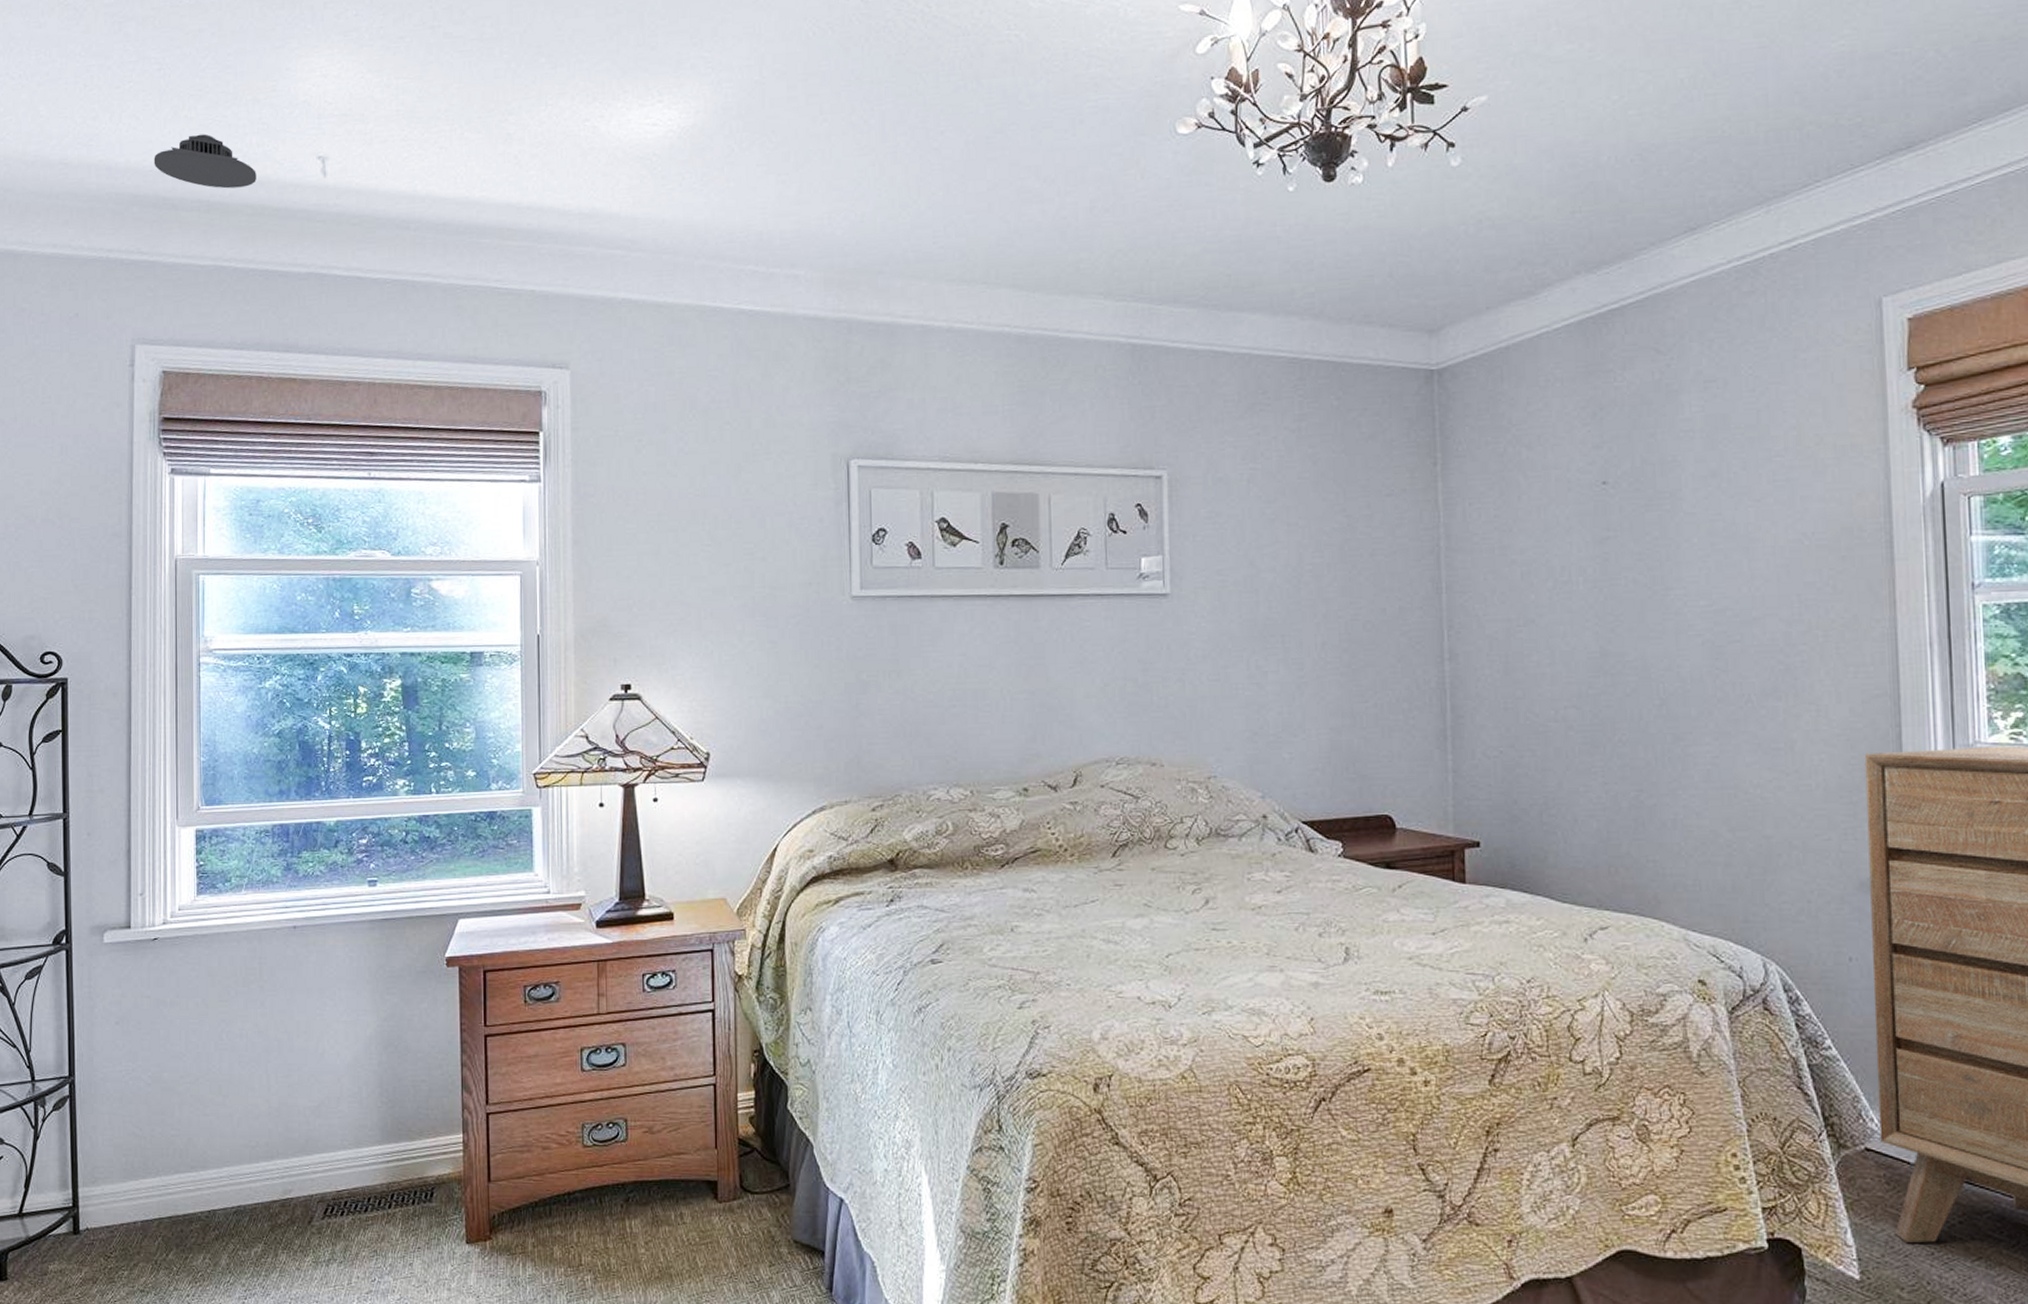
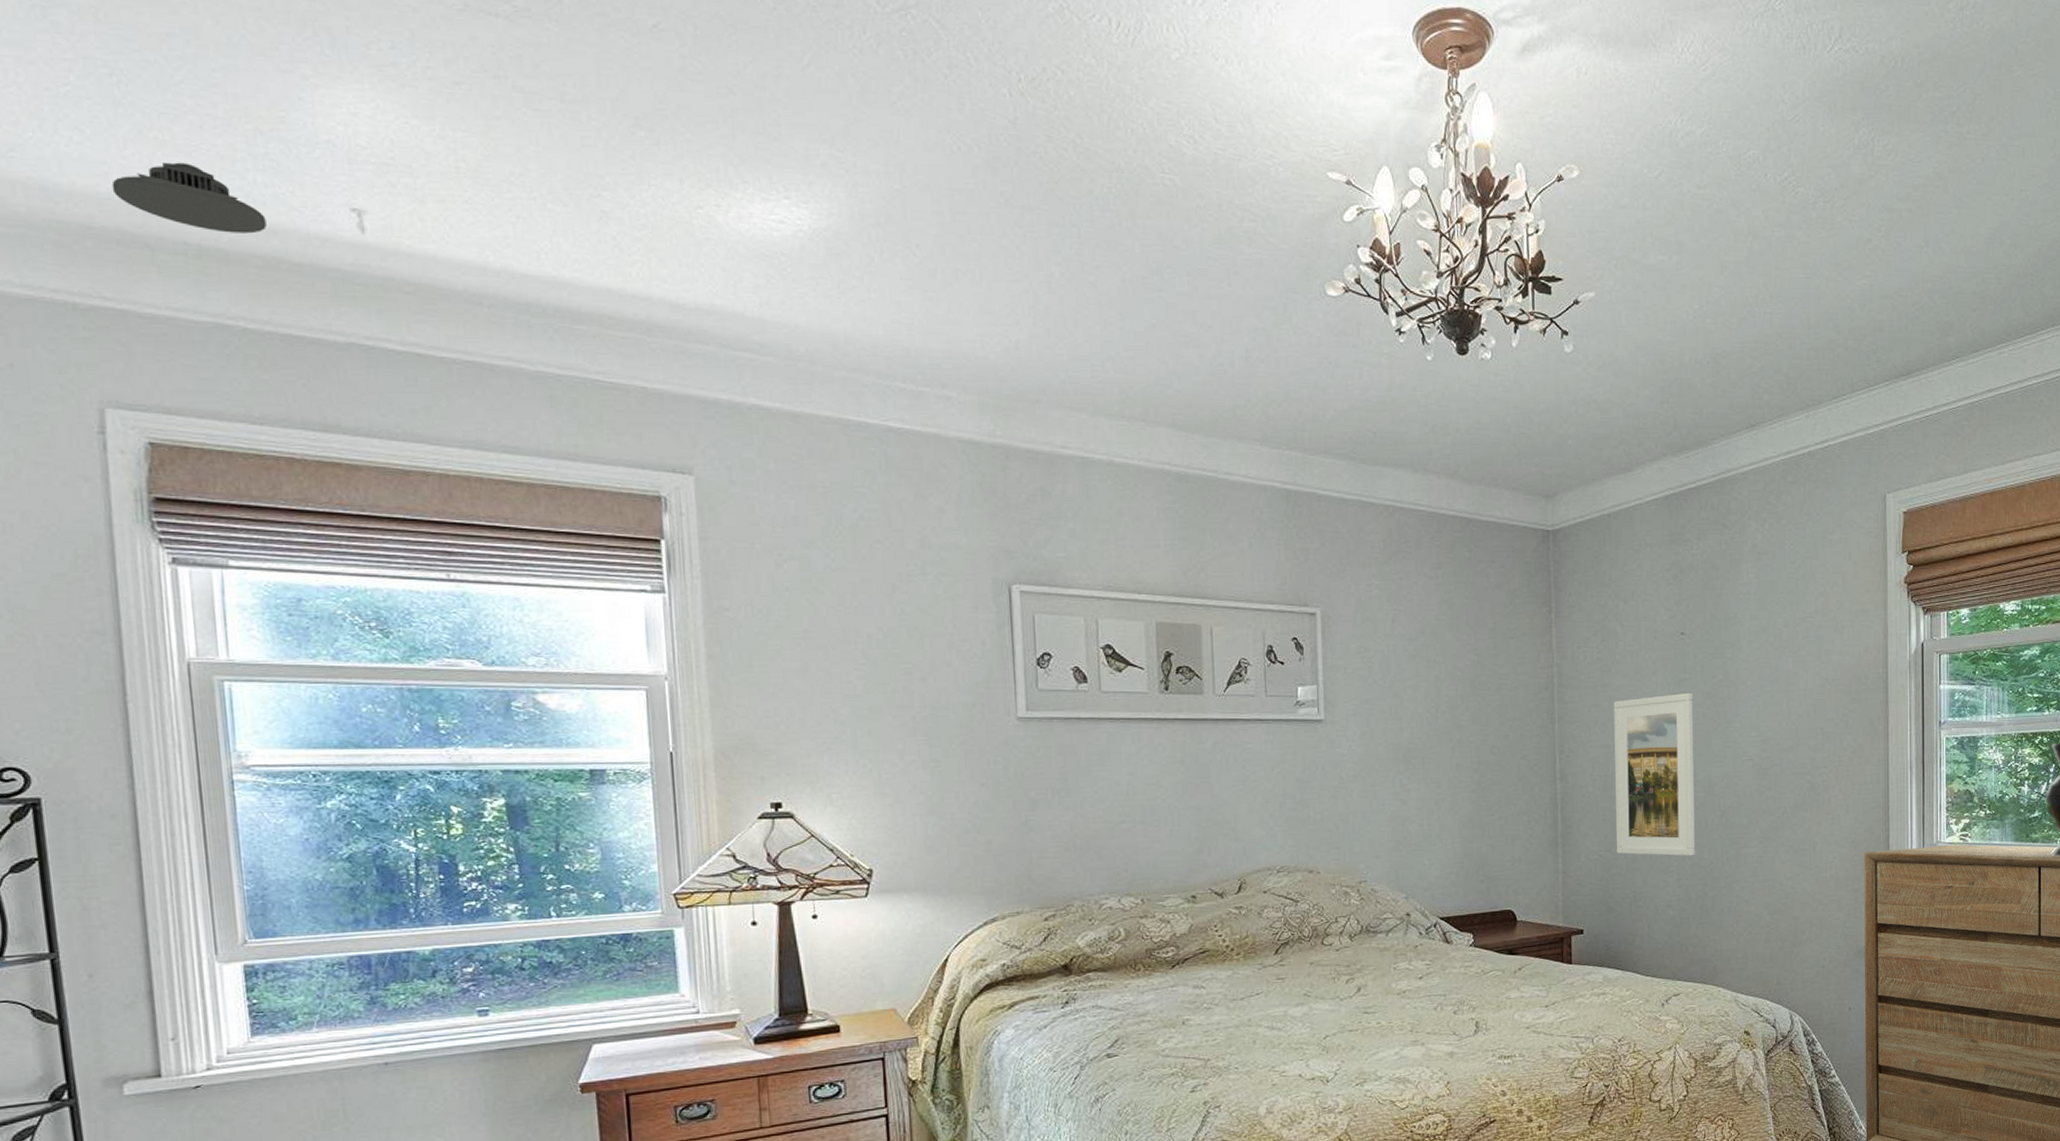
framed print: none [1516,553,1626,755] -> present [1614,692,1696,856]

